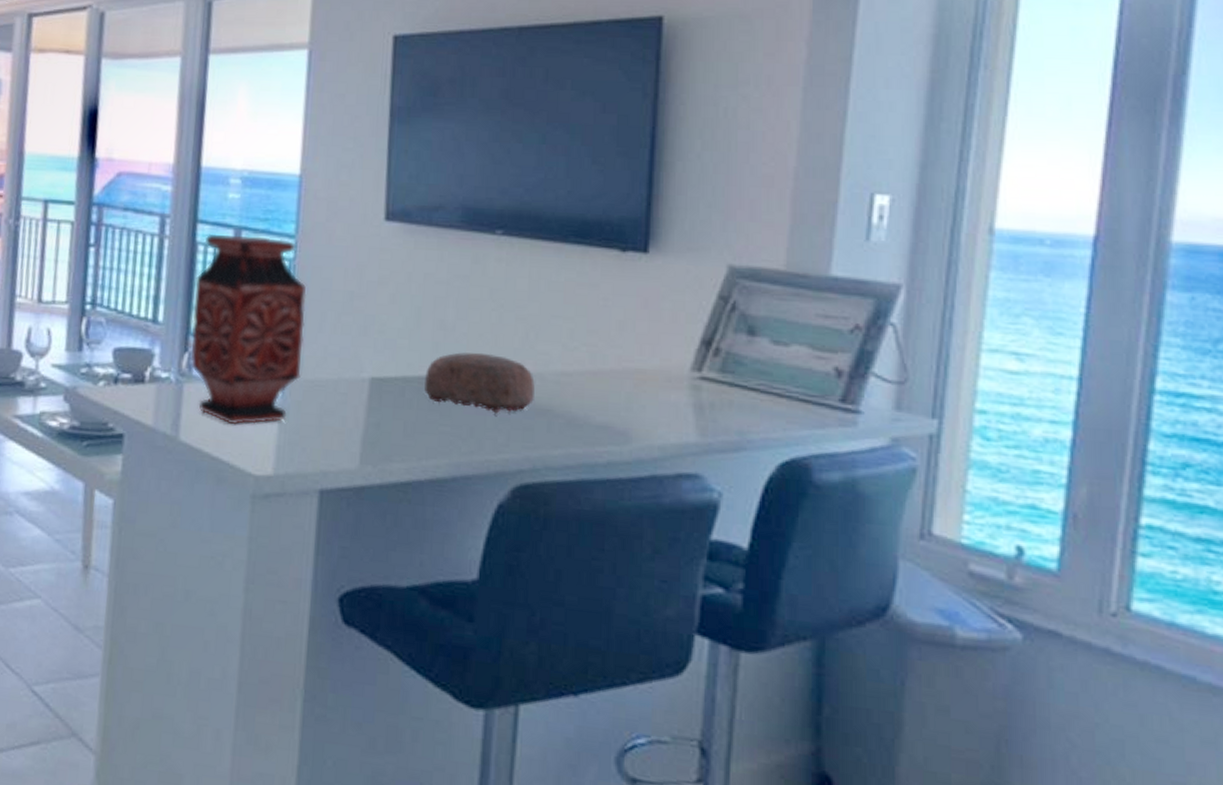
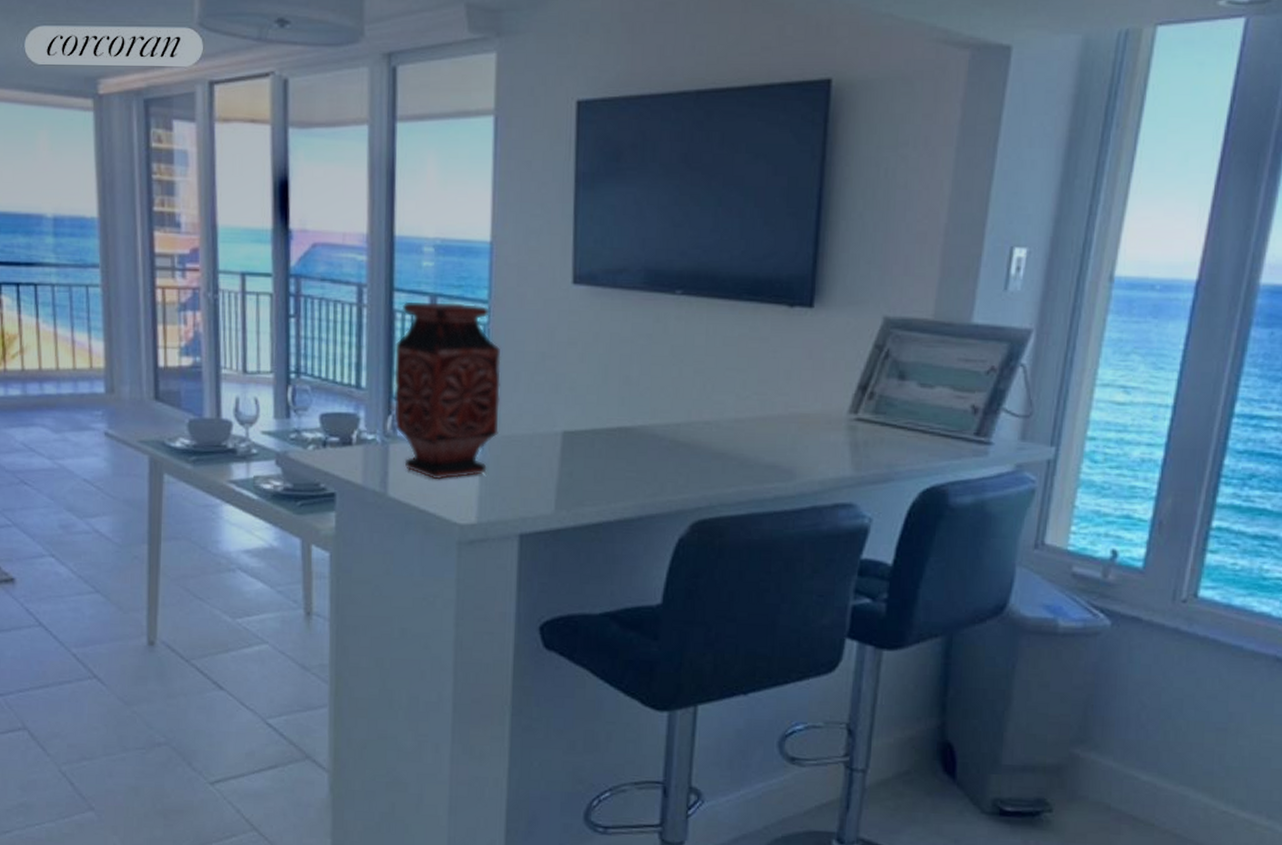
decorative bowl: present [424,352,535,414] -> none [612,404,711,459]

